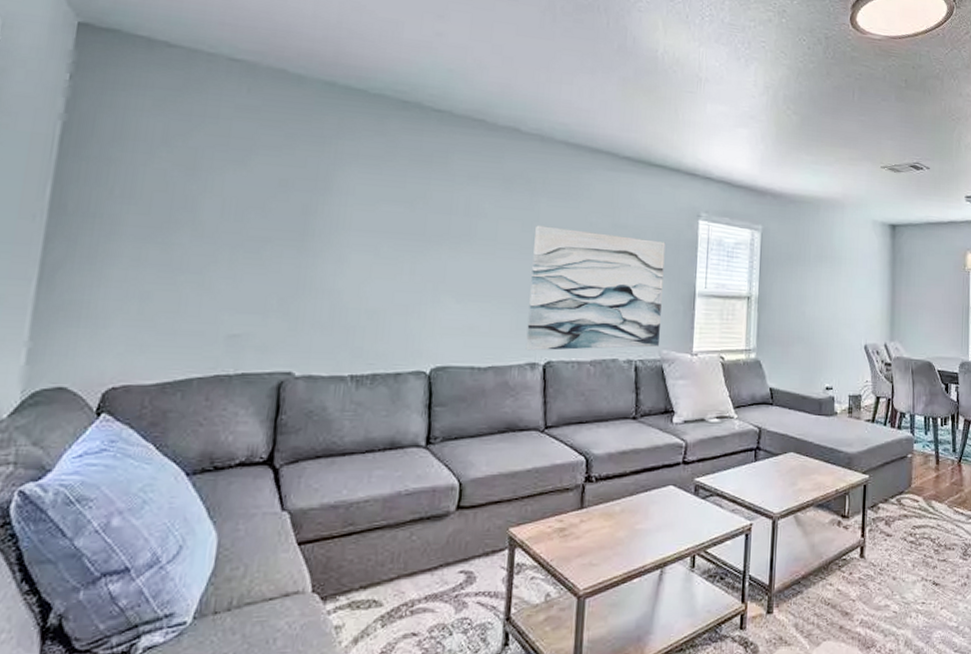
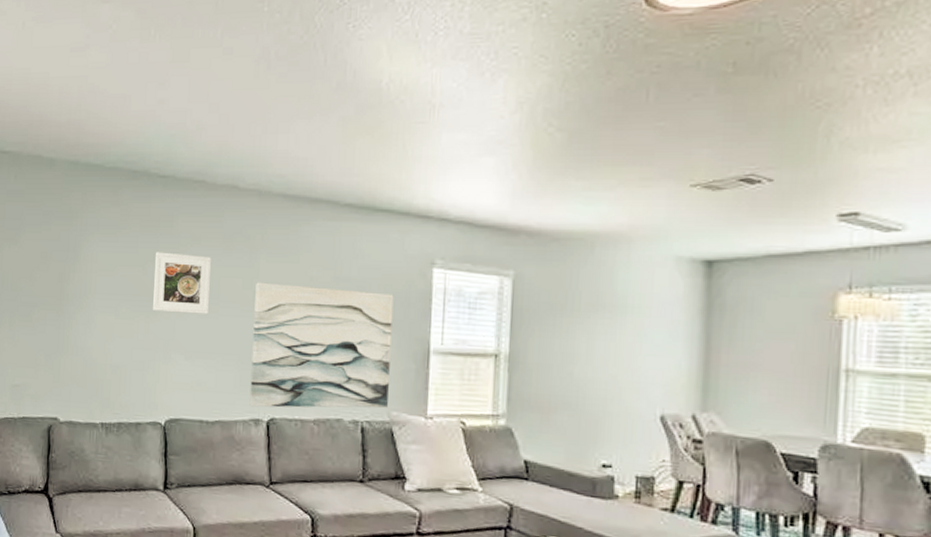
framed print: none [420,188,489,256] -> present [152,252,211,314]

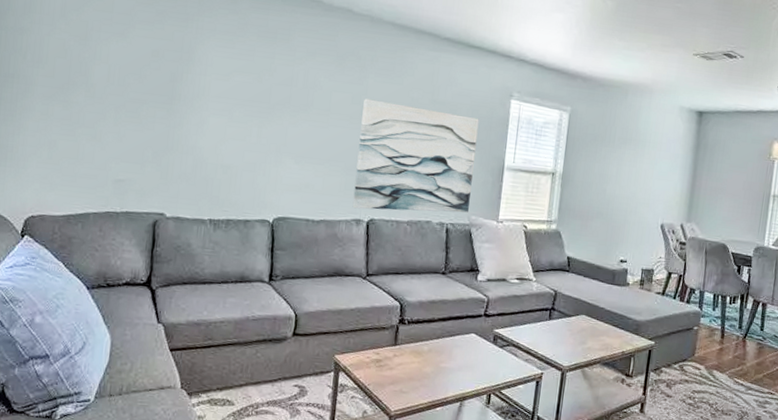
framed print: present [152,252,211,314] -> none [266,62,324,124]

